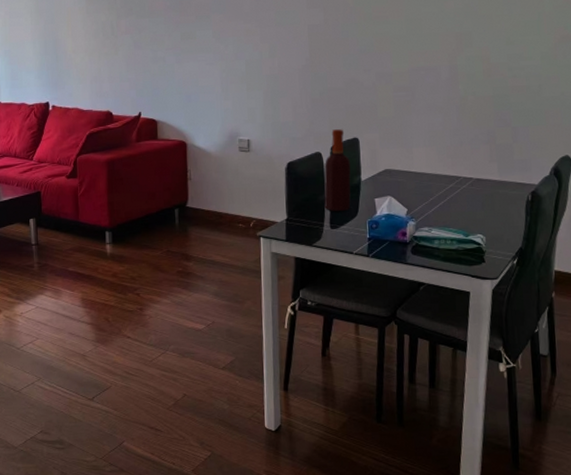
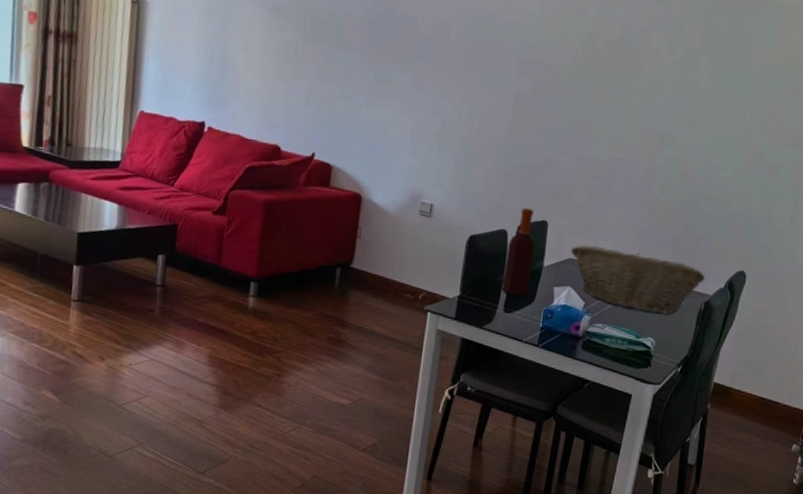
fruit basket: none [385,153,527,210] -> present [570,244,705,314]

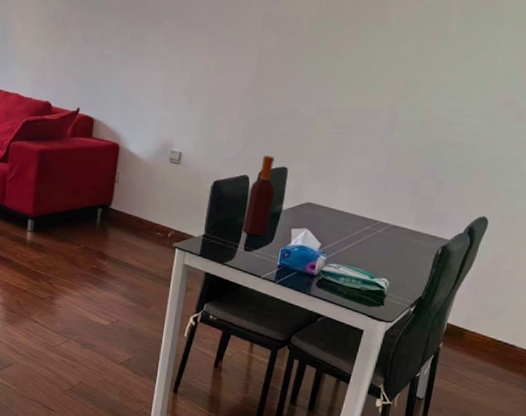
fruit basket: present [570,244,705,314] -> none [309,190,444,257]

